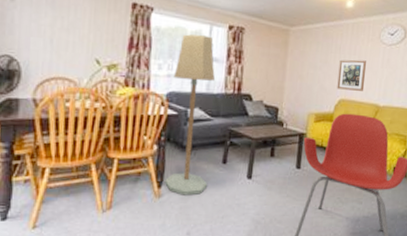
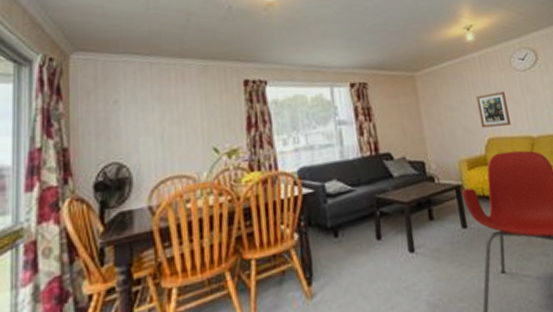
floor lamp: present [165,34,216,196] -> none [301,98,366,290]

